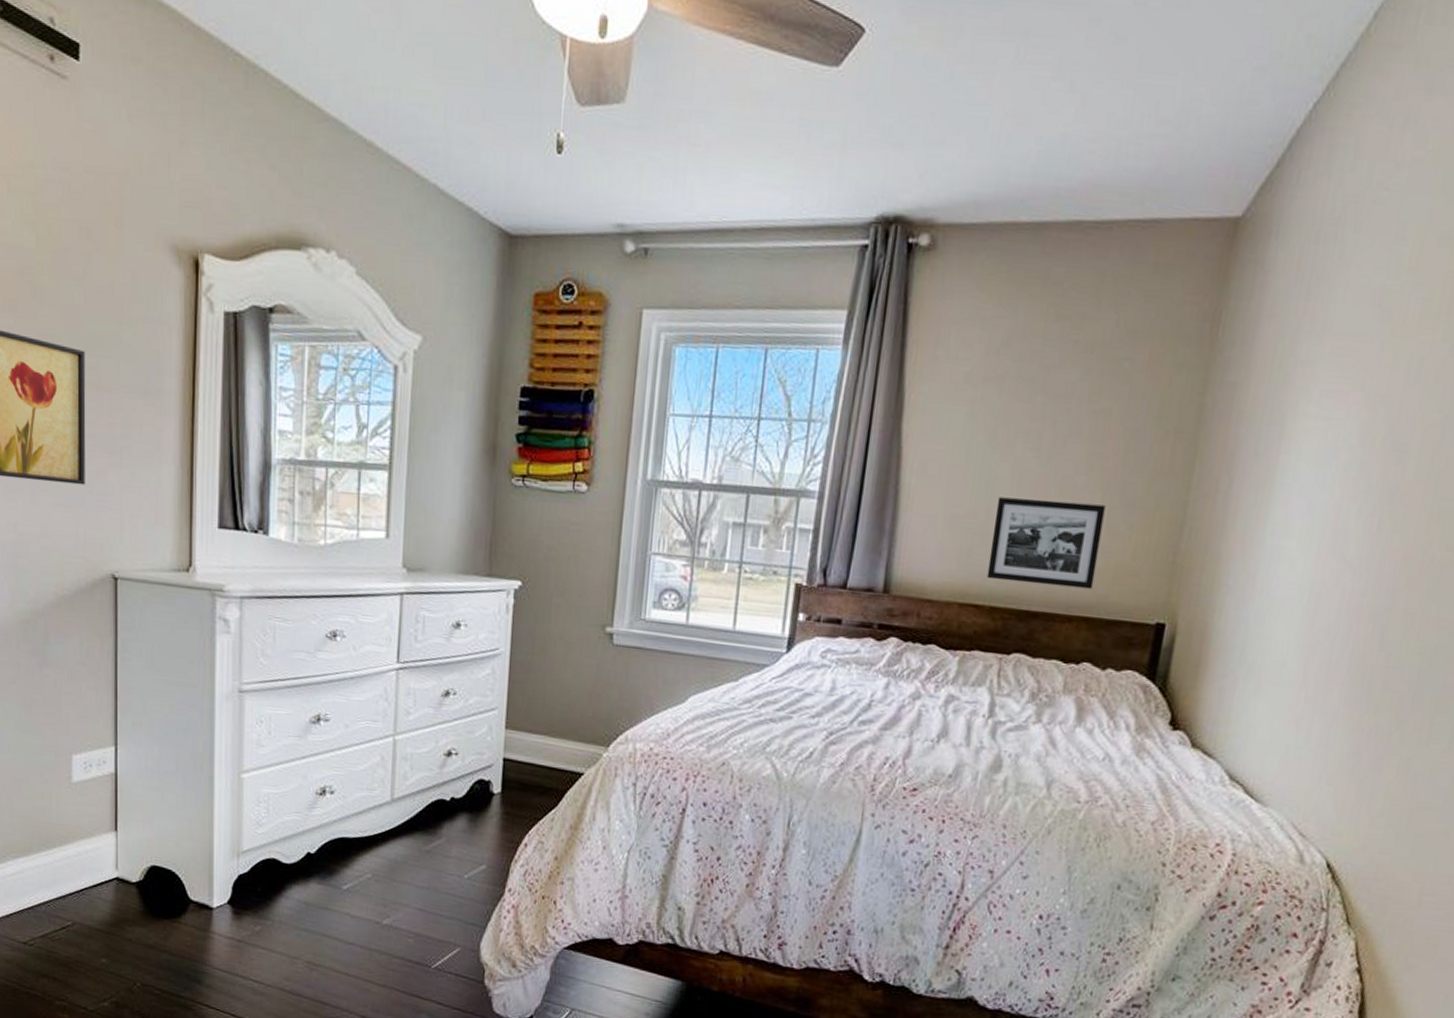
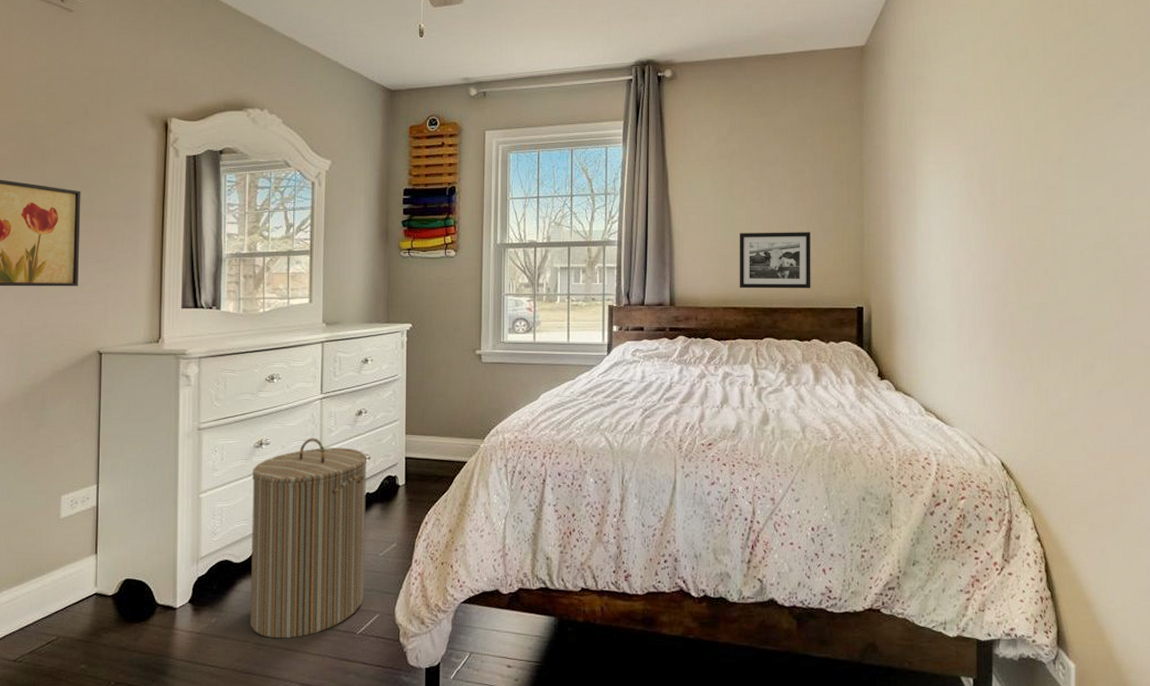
laundry hamper: none [301,718,454,963] -> present [250,438,367,639]

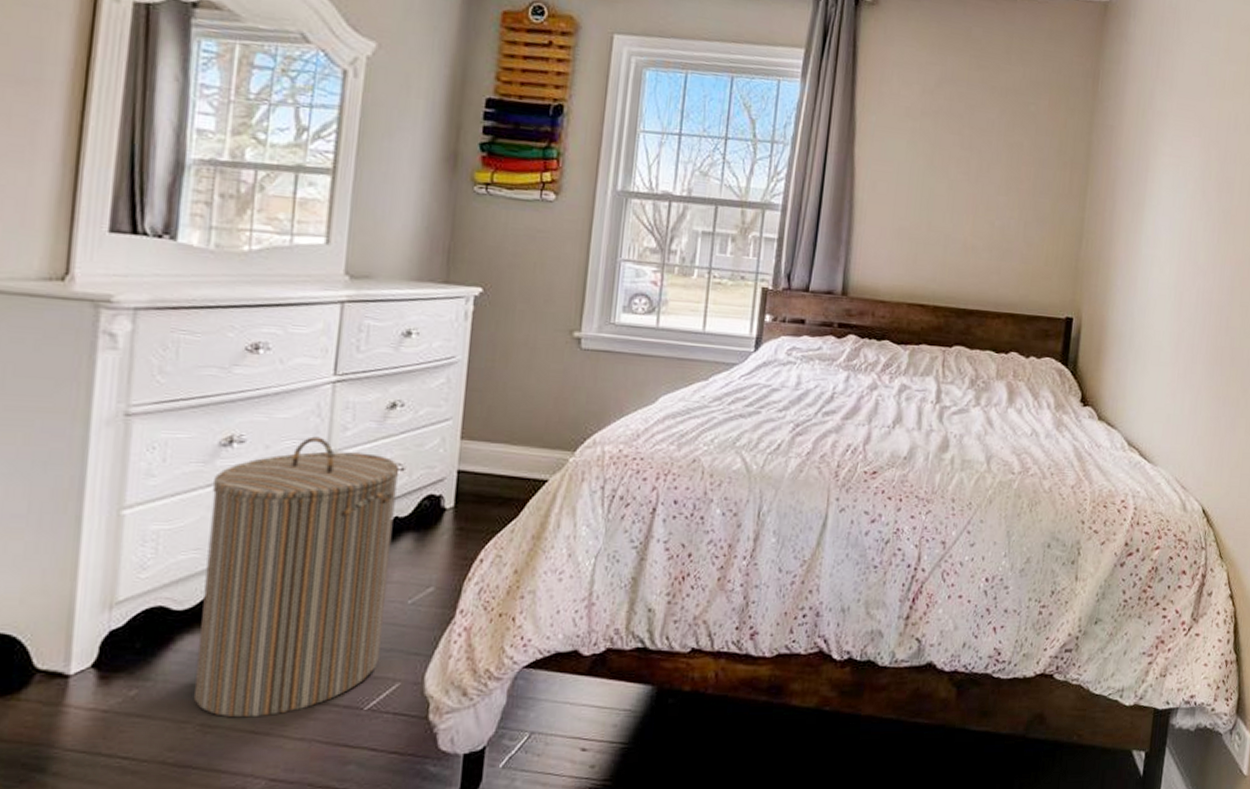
picture frame: present [739,232,811,289] -> none [930,212,1023,290]

